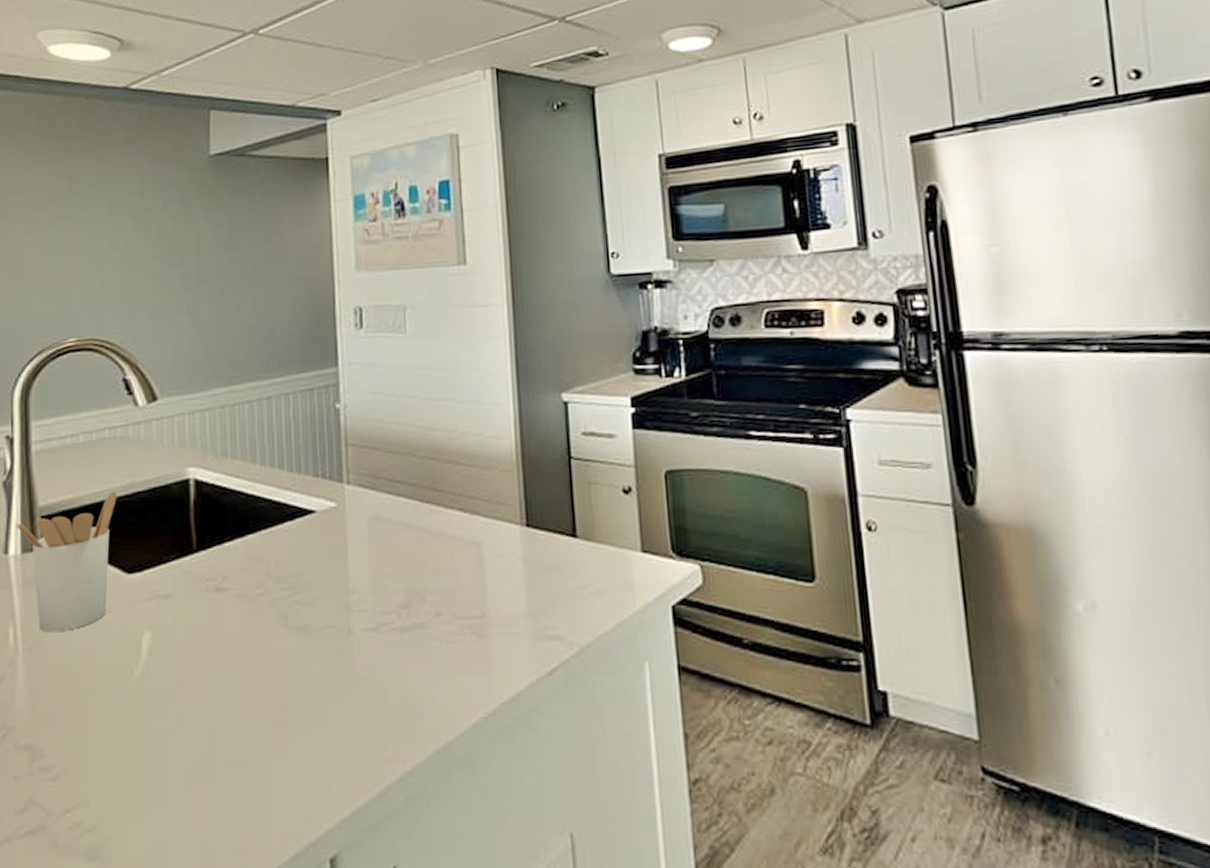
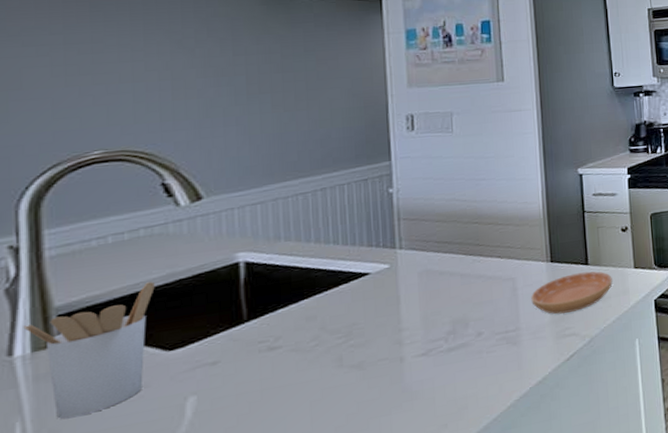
saucer: none [501,547,611,604] -> present [531,271,613,314]

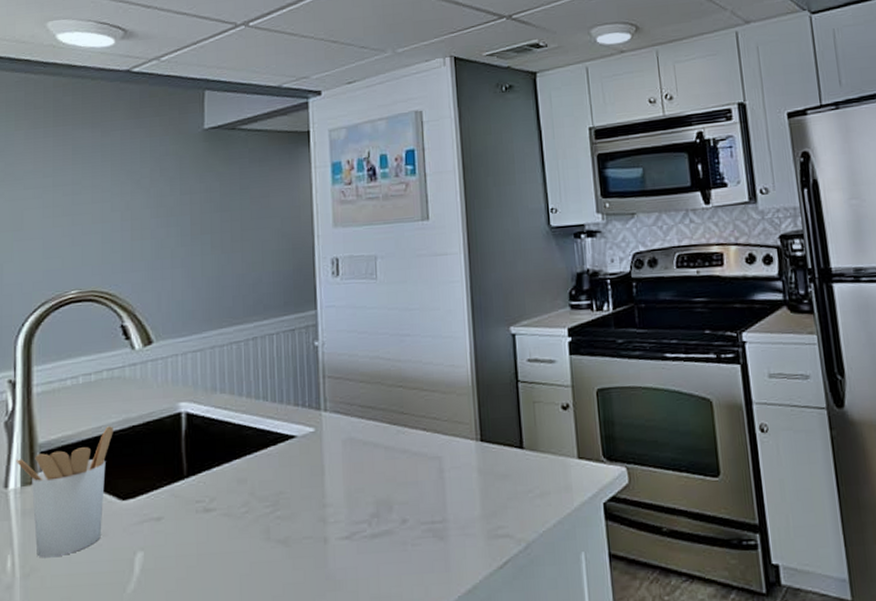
saucer: present [531,271,613,314] -> none [459,457,552,508]

